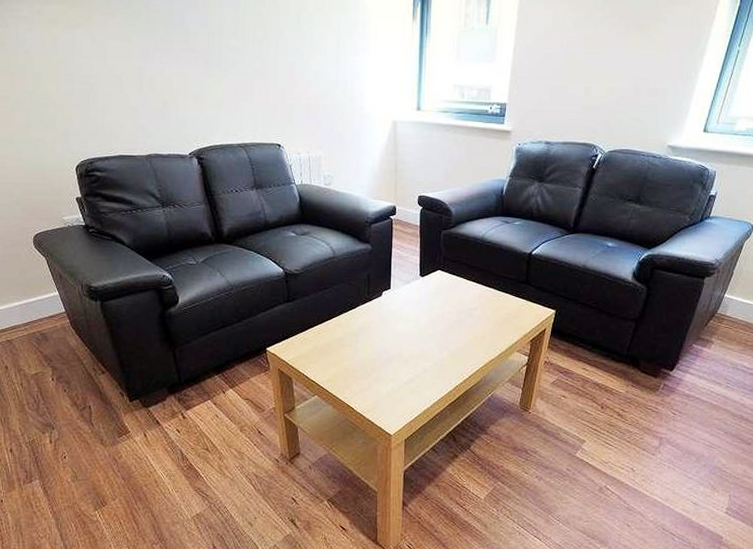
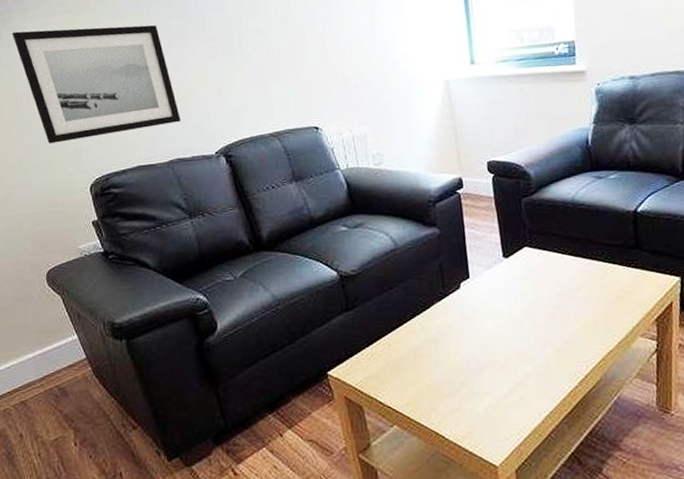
wall art: none [9,13,160,124] -> present [12,25,180,144]

